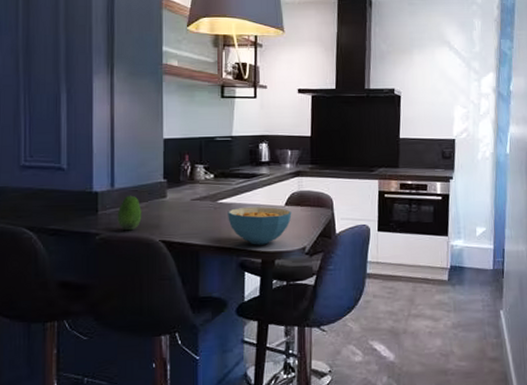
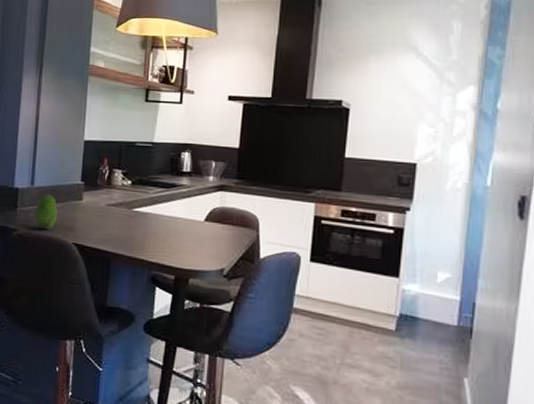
cereal bowl: present [228,207,292,245] -> none [142,218,212,261]

